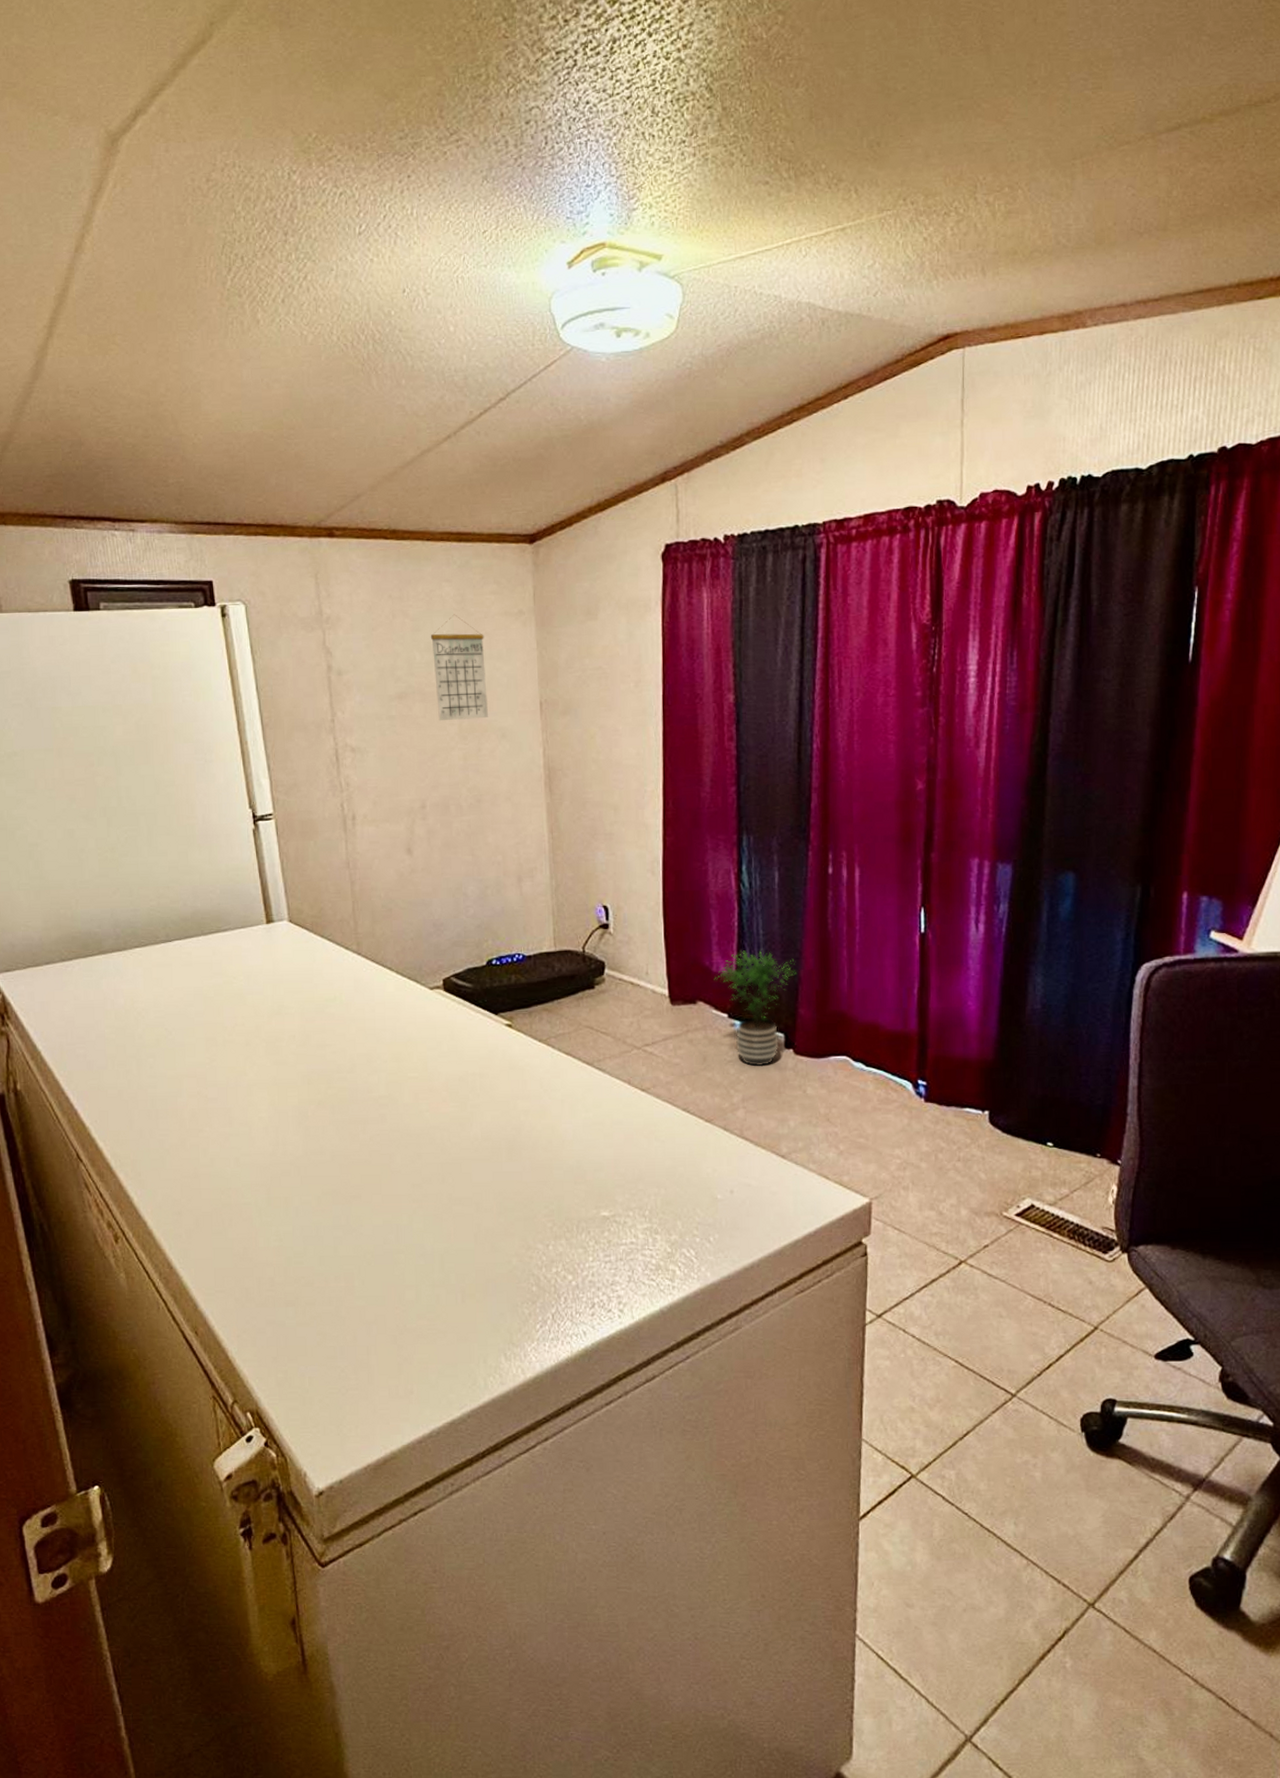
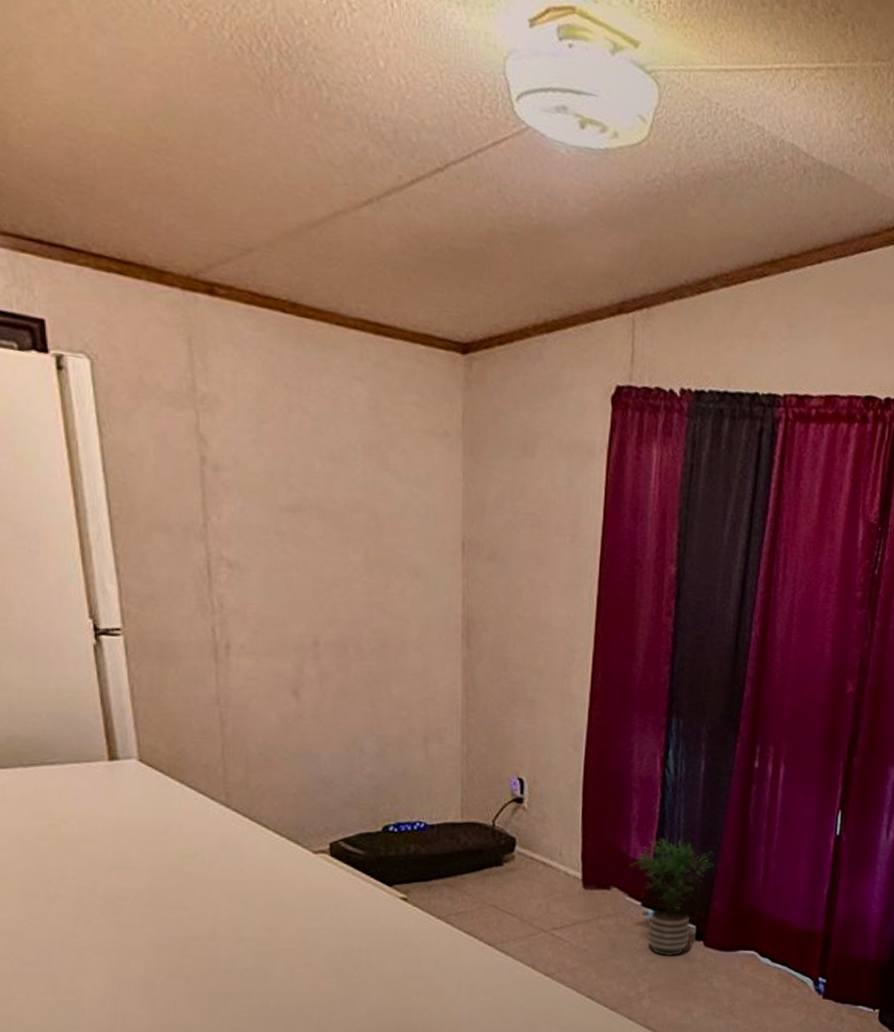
calendar: present [431,614,489,721] -> none [336,421,401,551]

